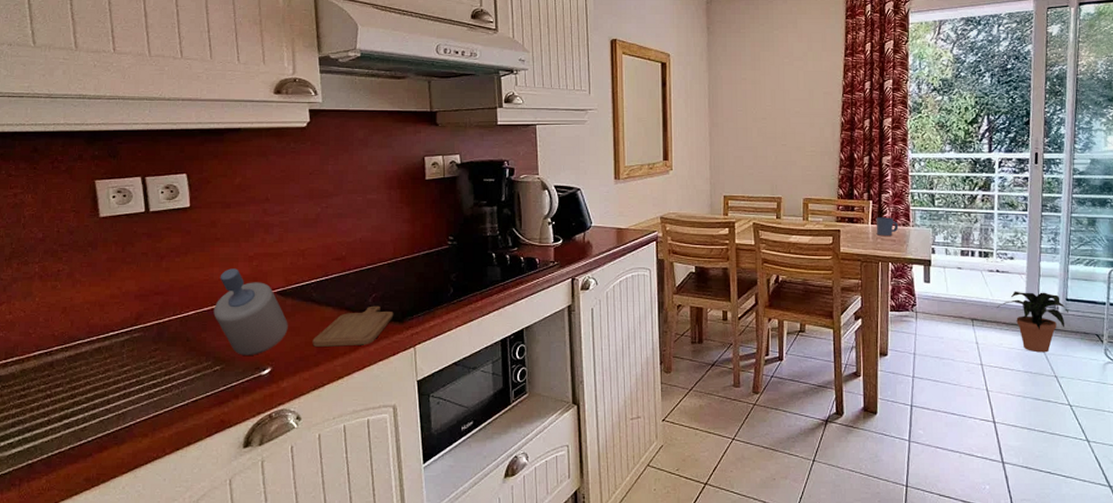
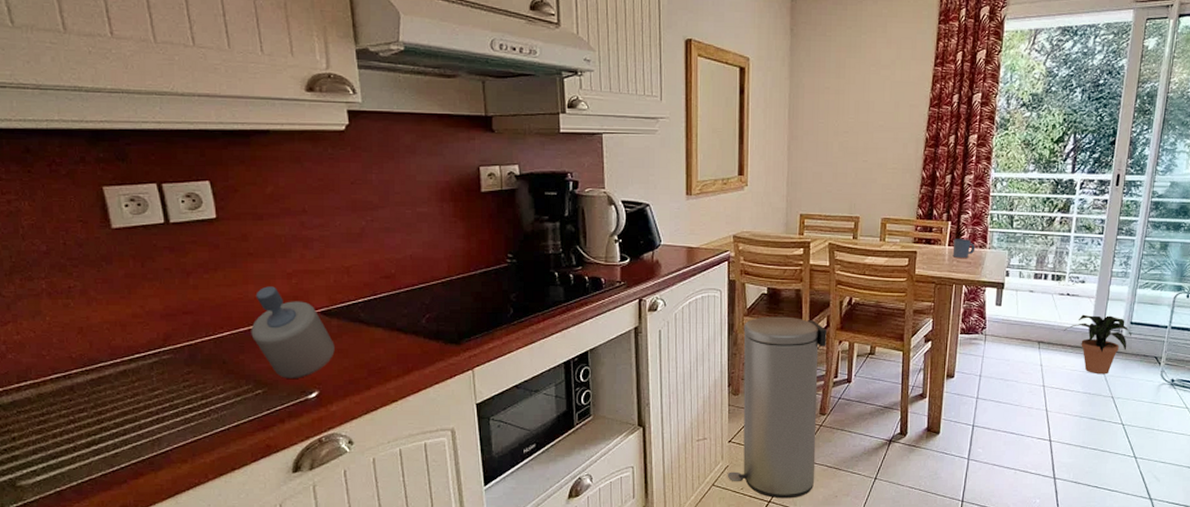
chopping board: present [312,305,394,348] -> none [362,326,450,370]
pedal bin: none [662,294,756,481] -> present [727,316,827,499]

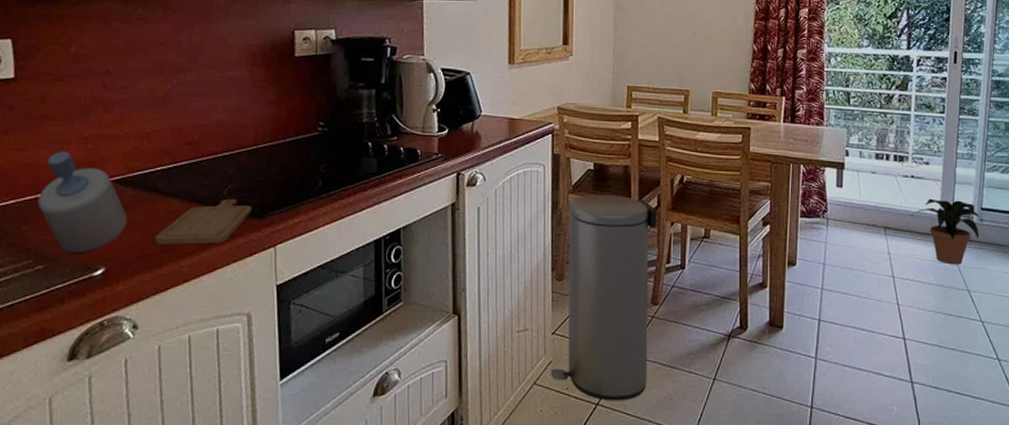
chopping board: none [362,326,450,370] -> present [155,198,252,246]
mug: present [952,239,976,259] -> none [788,115,812,137]

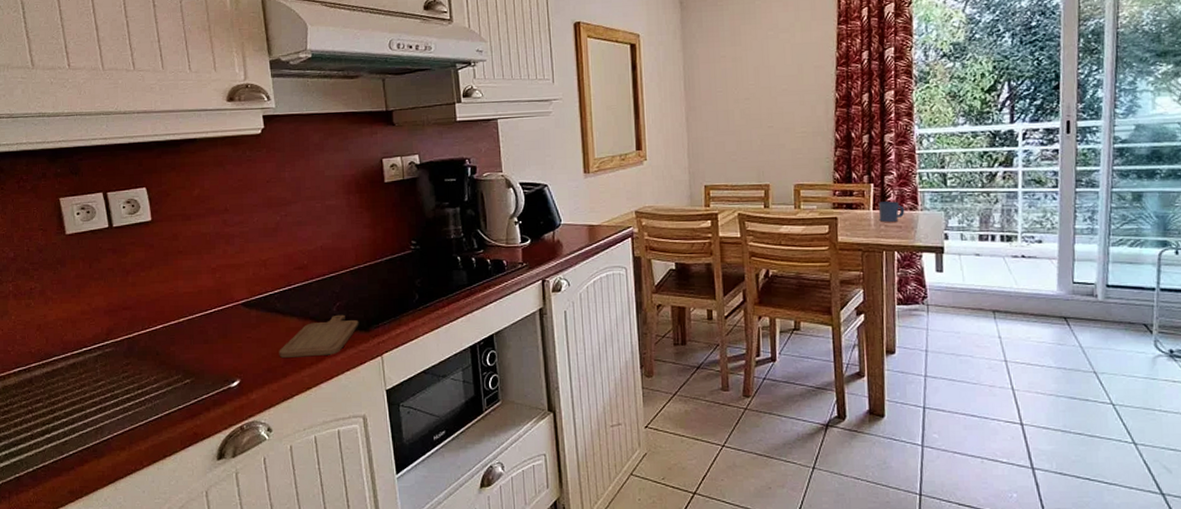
soap dispenser: present [37,151,127,253] -> none [180,281,254,368]
pedal bin: present [550,194,657,401] -> none [646,292,744,490]
mug: none [788,115,812,137] -> present [878,201,905,223]
potted plant: present [910,198,983,265] -> none [1022,278,1109,346]

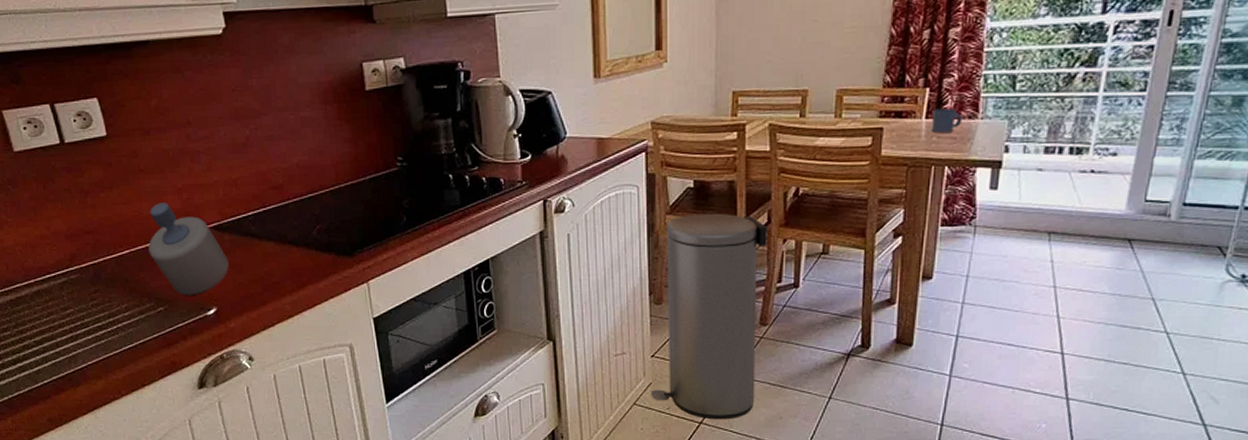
soap dispenser: none [180,281,254,368] -> present [148,202,229,295]
chopping board: present [279,314,359,359] -> none [256,238,342,286]
pedal bin: none [646,292,744,490] -> present [650,213,767,420]

